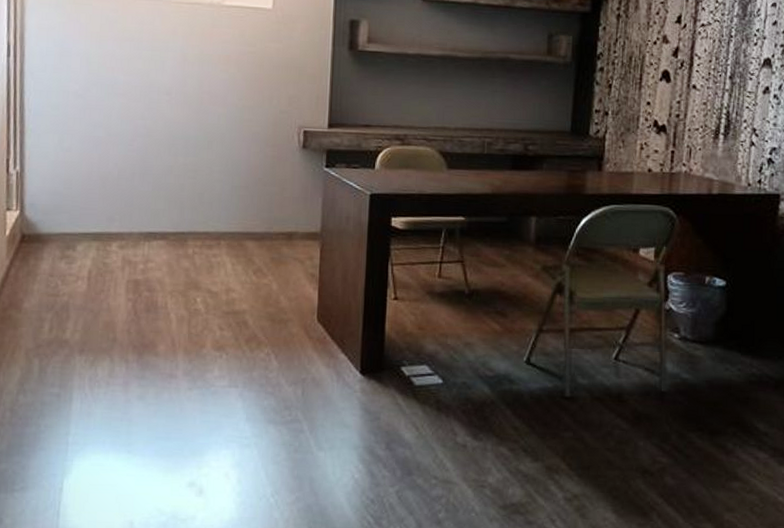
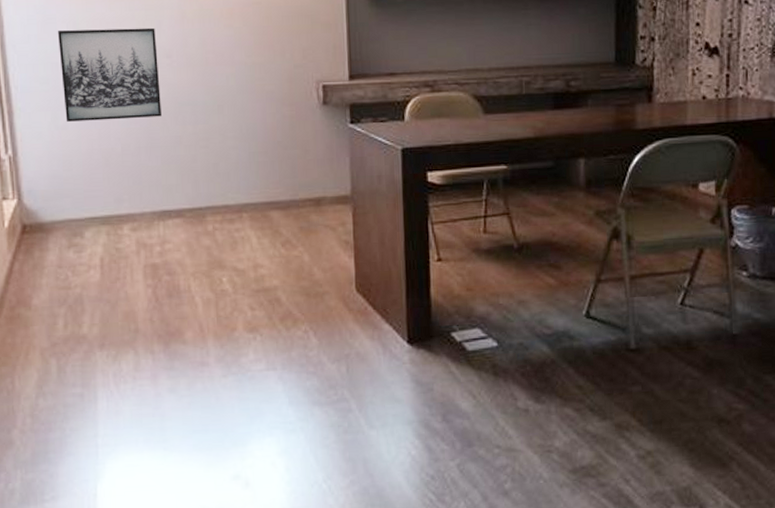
wall art: none [71,63,159,147] -> present [57,27,161,122]

